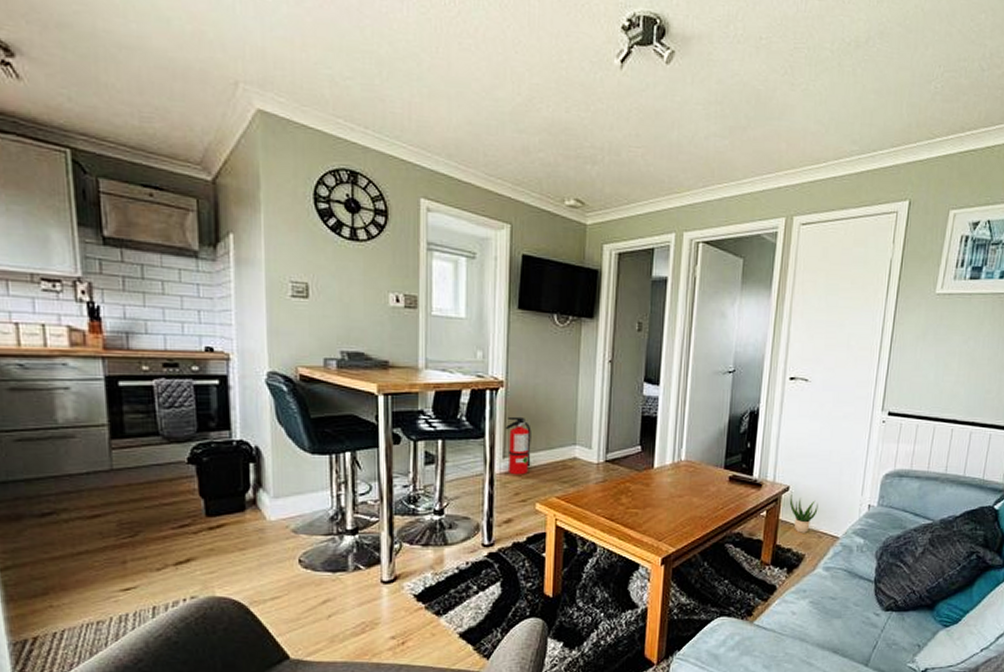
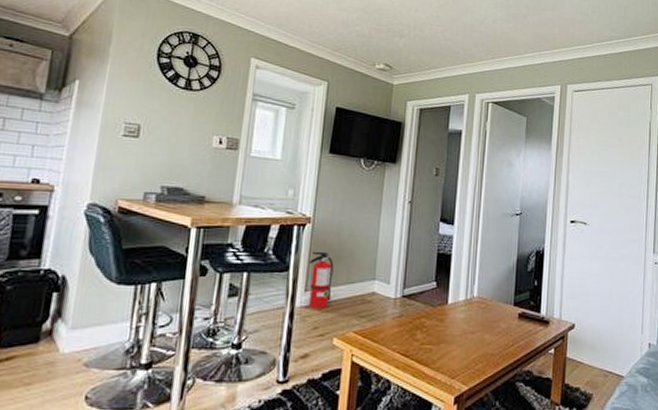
potted plant: present [789,492,818,533] -> none [575,329,602,372]

